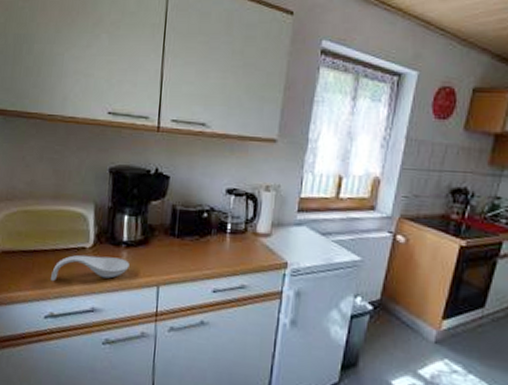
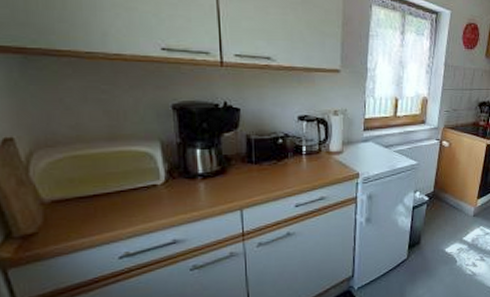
spoon rest: present [51,254,130,282] -> none [120,190,209,223]

